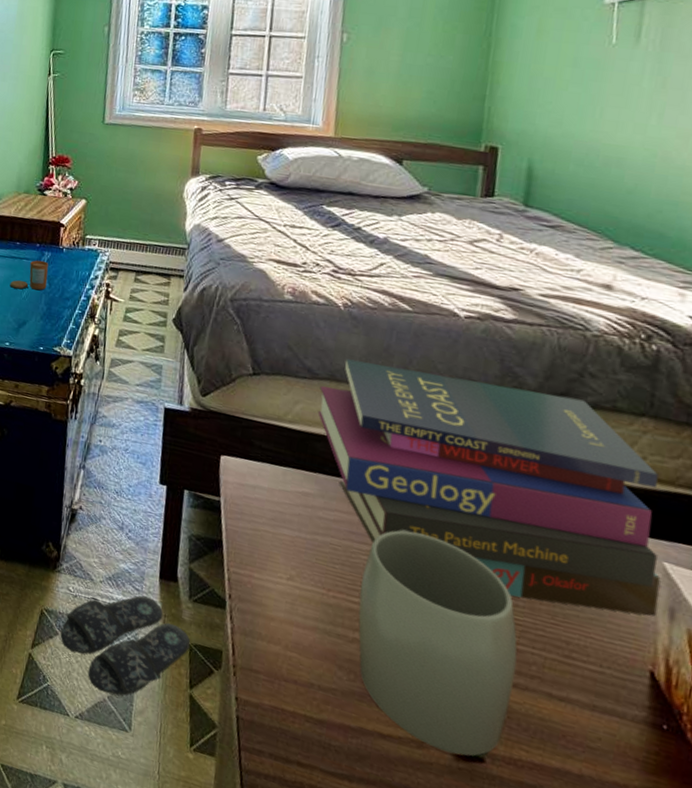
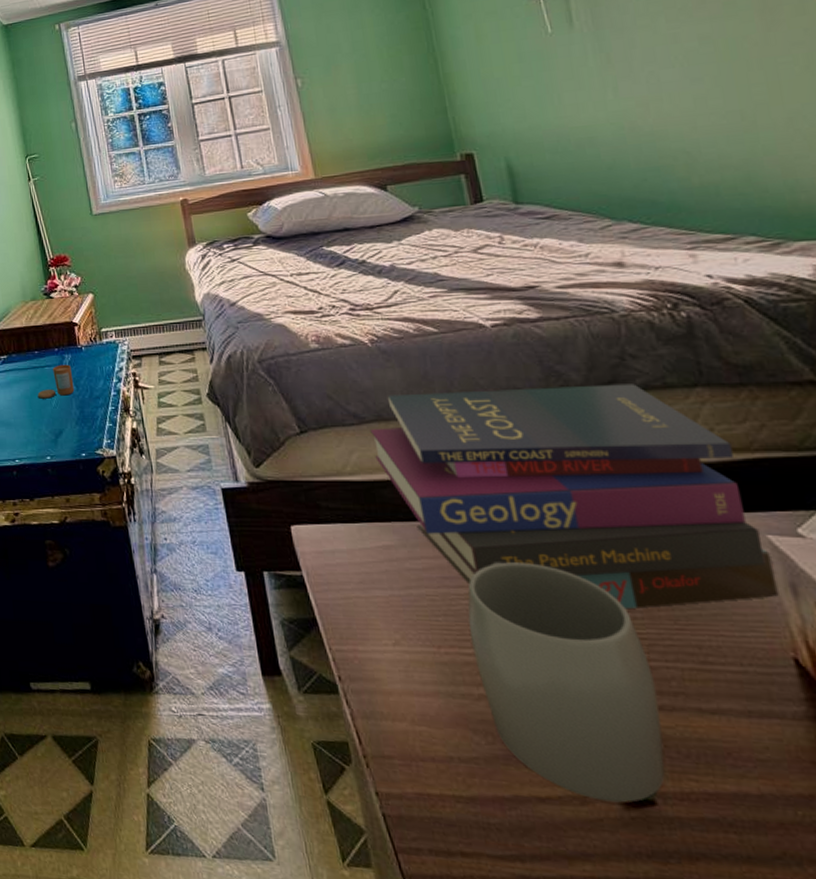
slippers: present [60,595,191,696] -> none [174,699,313,821]

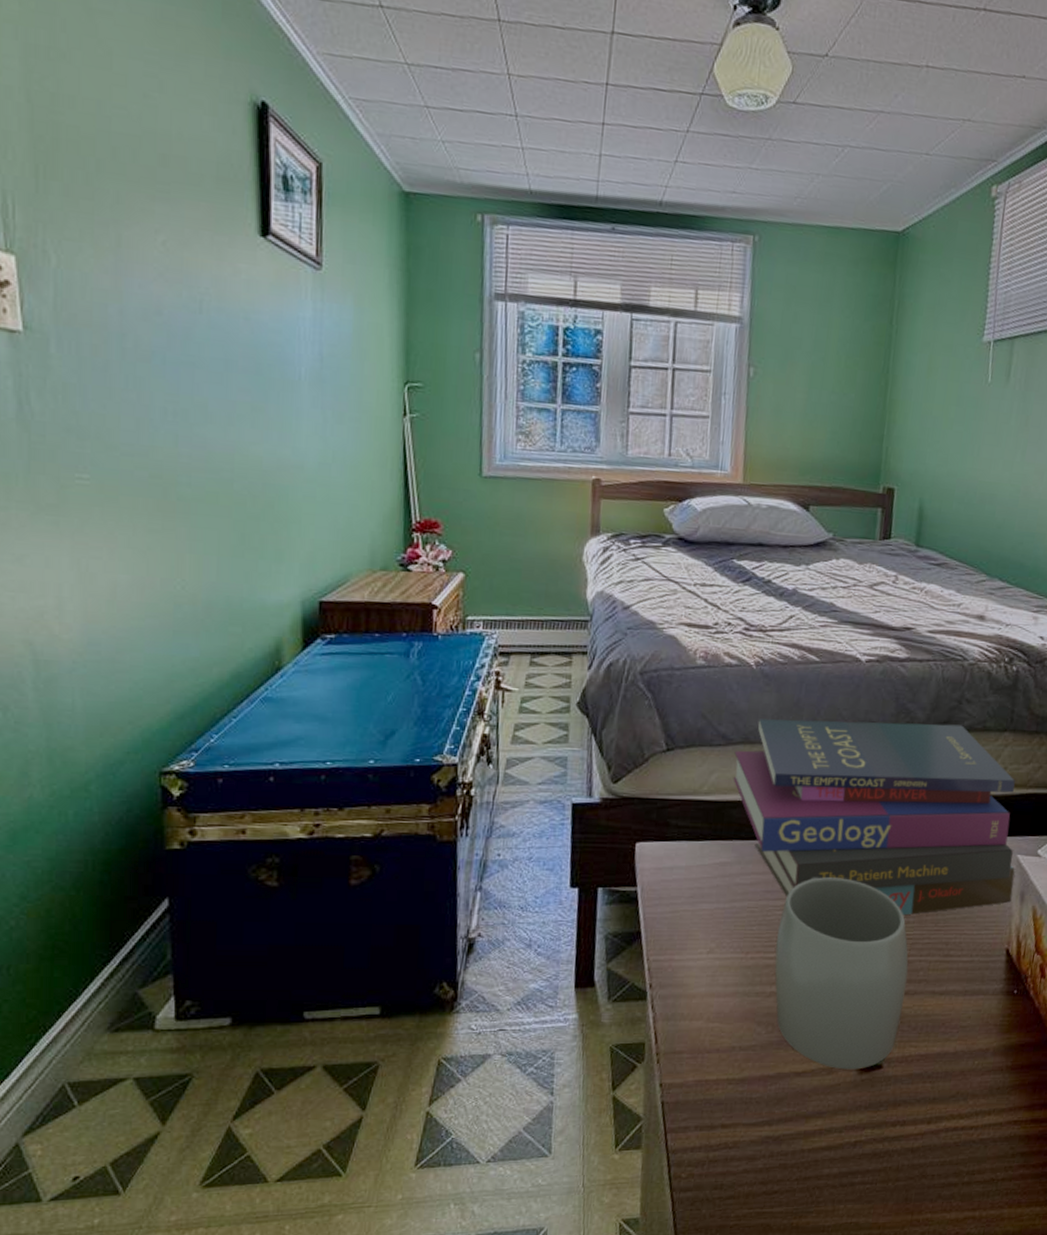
candle: present [37,364,75,399] -> none [369,653,421,692]

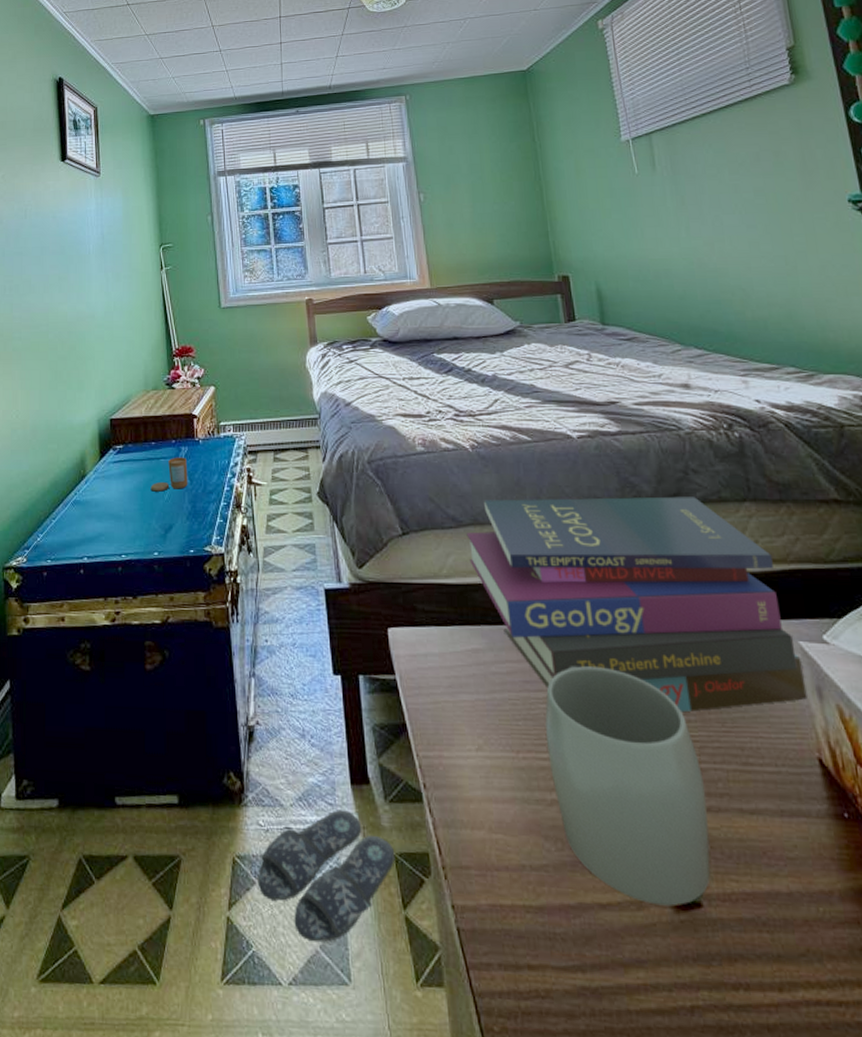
candle: none [369,653,421,692] -> present [150,457,188,492]
slippers: none [463,1011,612,1125] -> present [257,810,395,942]

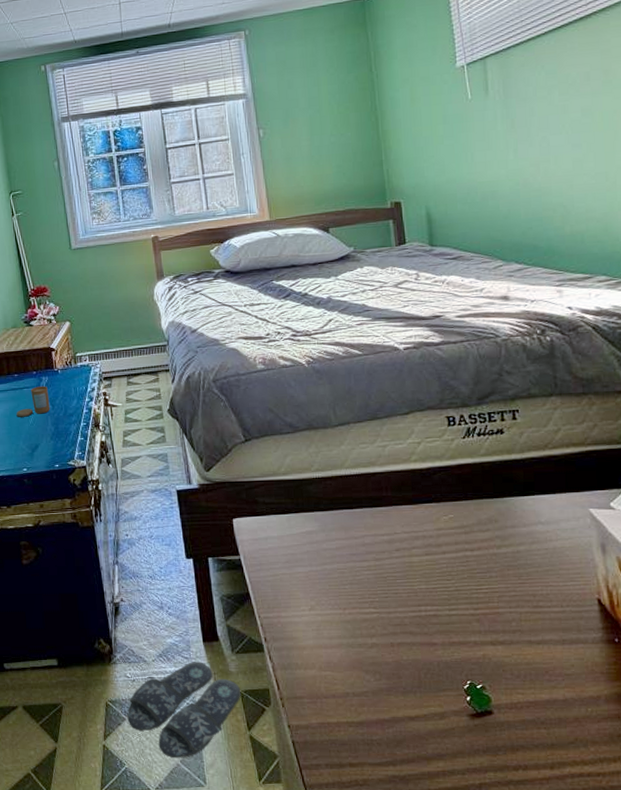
books: present [466,496,808,713] -> none [302,394,593,571]
mug: present [545,666,711,906] -> none [368,539,502,715]

